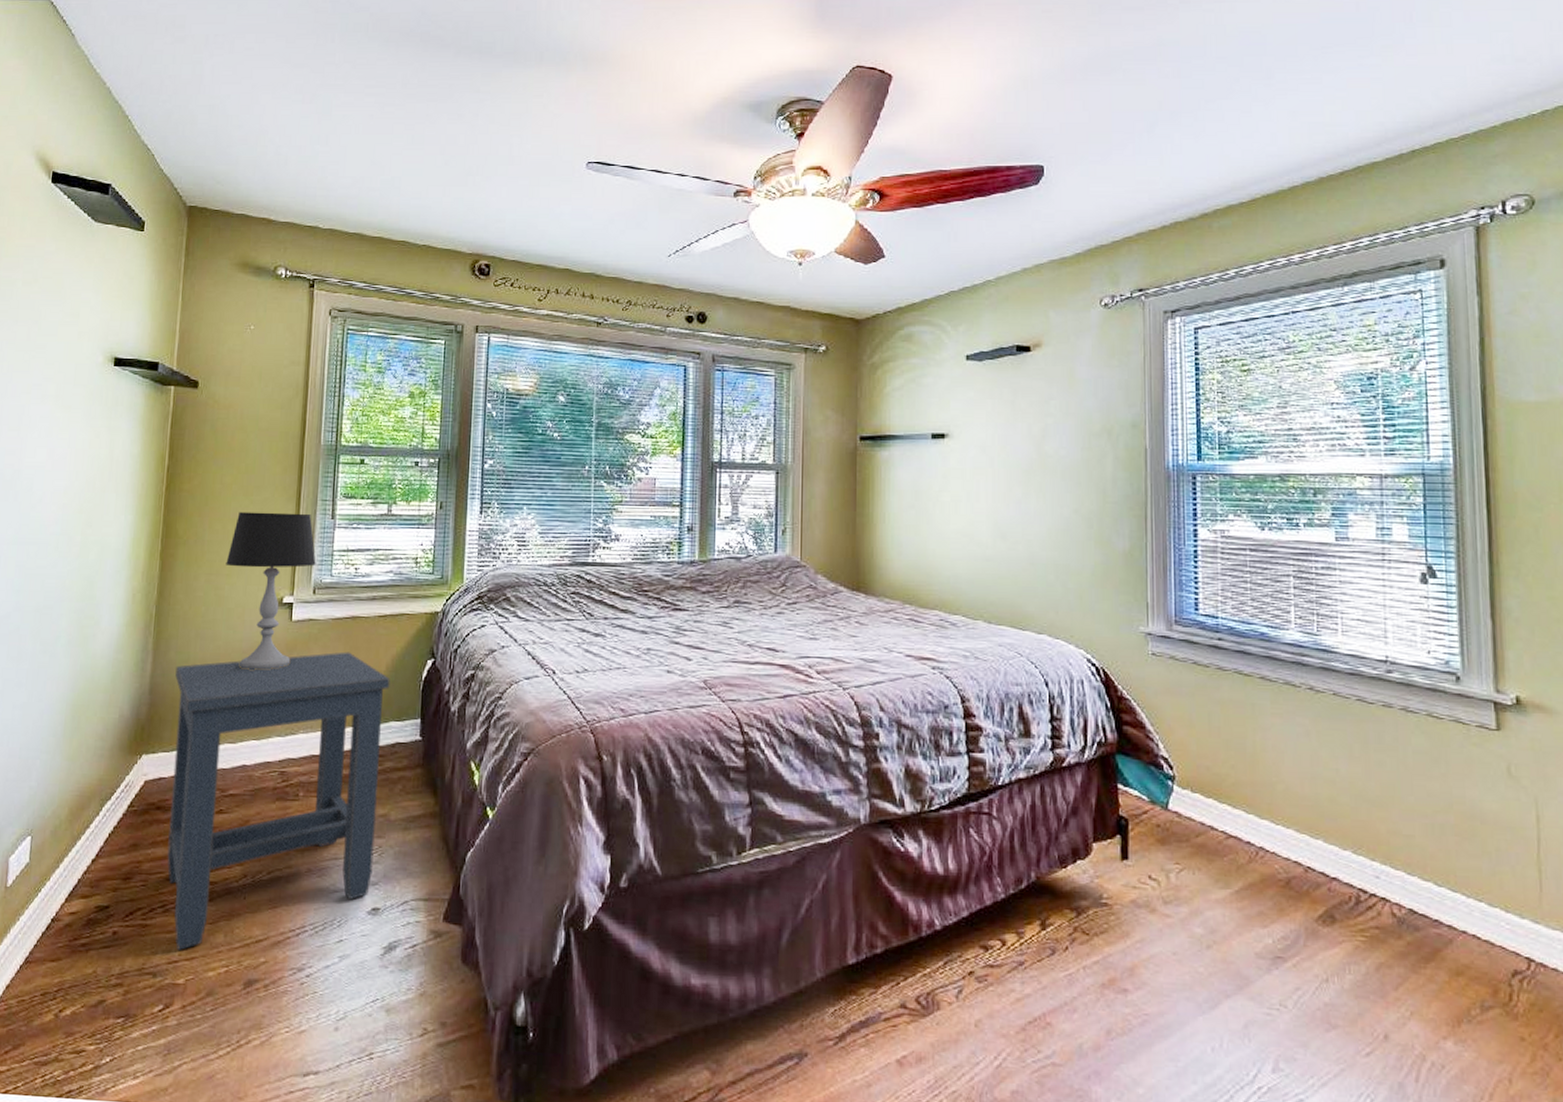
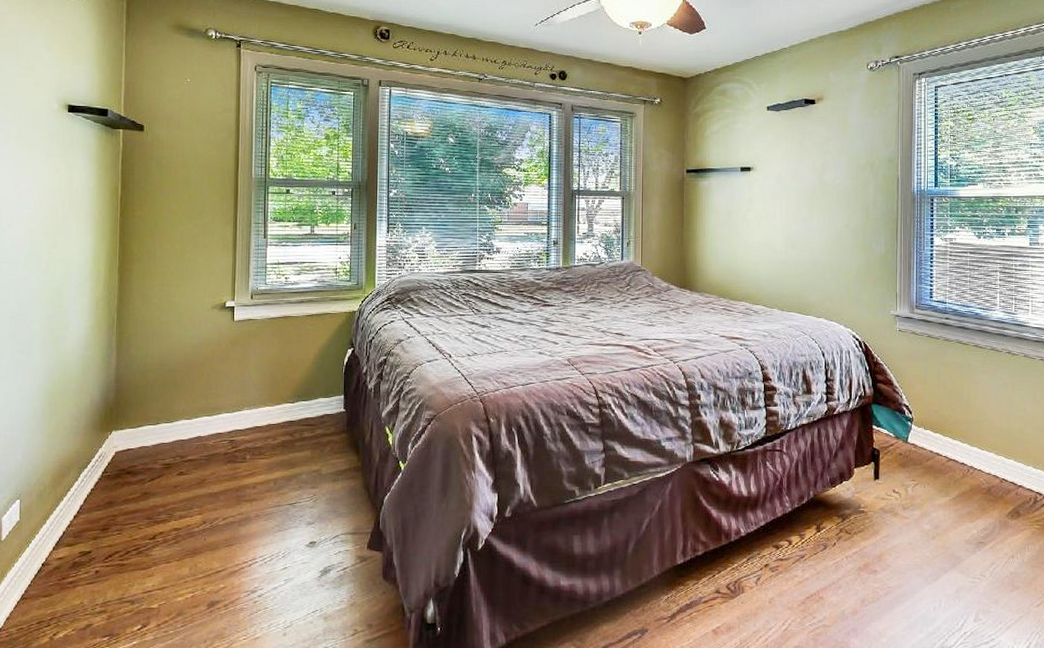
side table: present [167,652,390,950] -> none [137,344,318,582]
table lamp: present [225,511,316,670] -> none [175,233,253,361]

